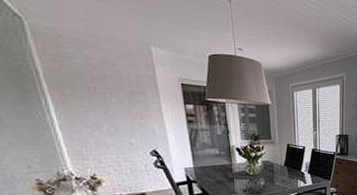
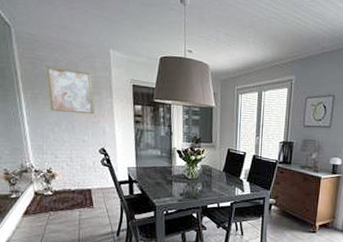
wall art: none [74,64,141,116] -> present [45,66,95,115]

